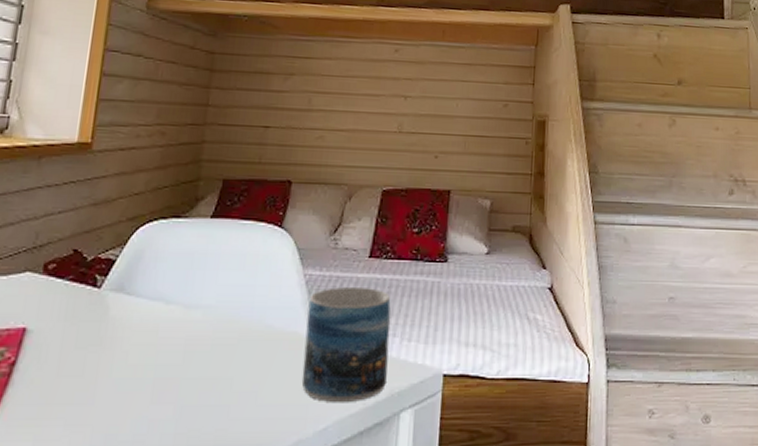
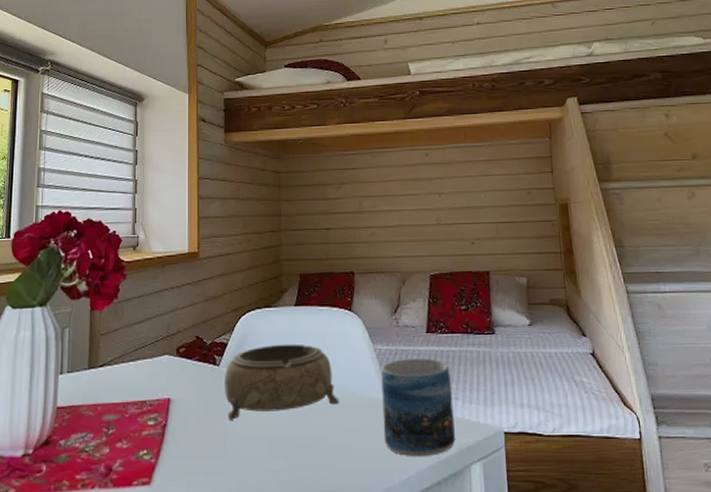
decorative bowl: none [103,263,253,357] -> present [224,344,340,420]

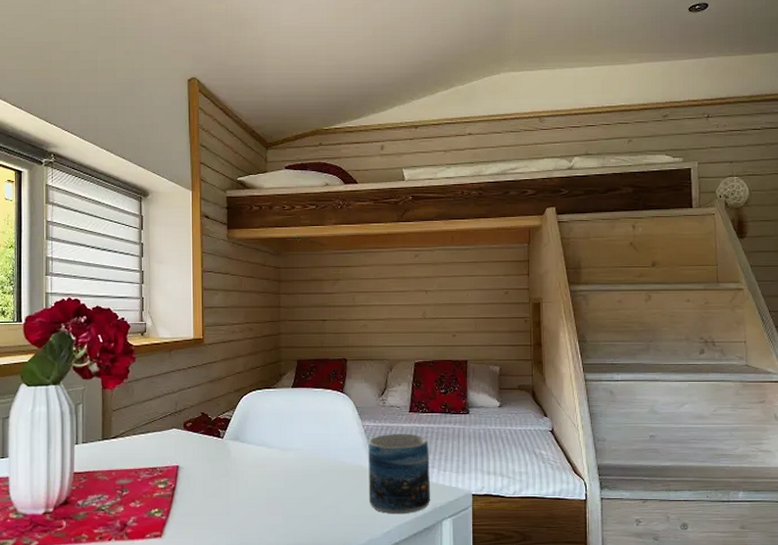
decorative bowl: present [224,344,340,420] -> none [227,420,331,484]

